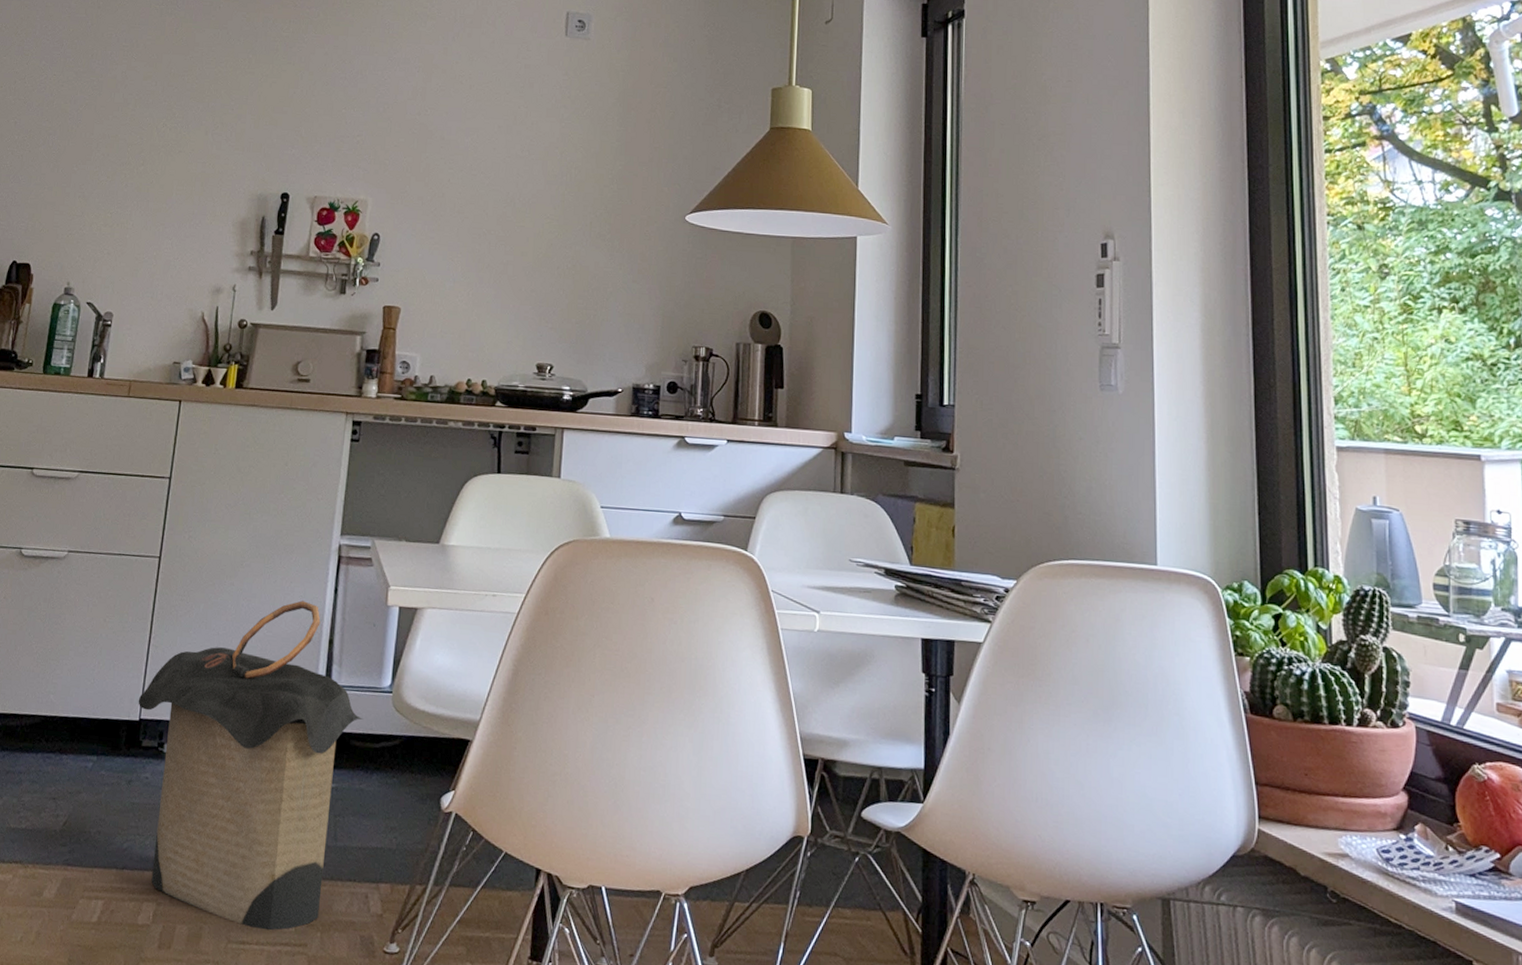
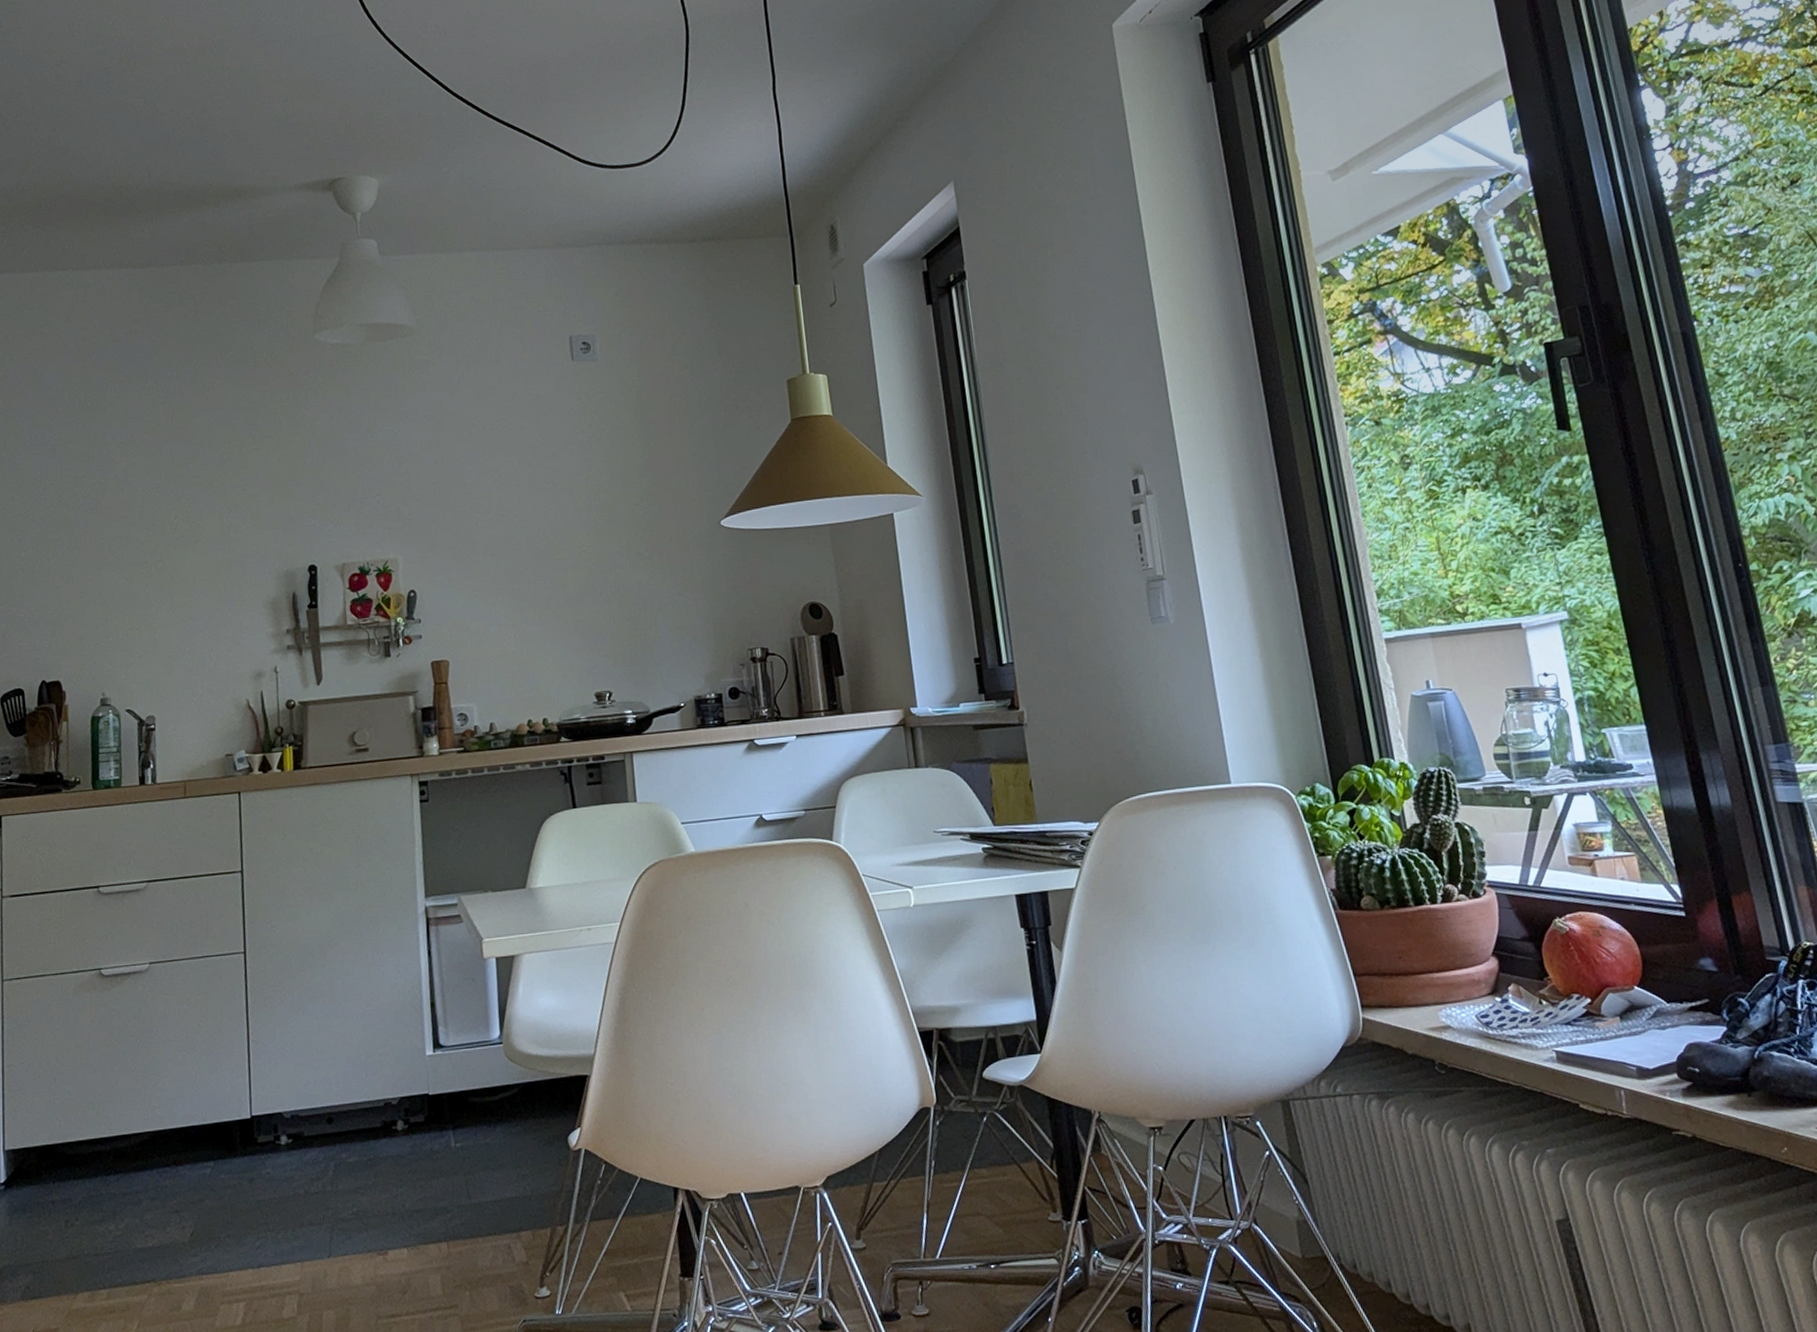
laundry hamper: present [138,600,364,931] -> none [246,969,478,1300]

